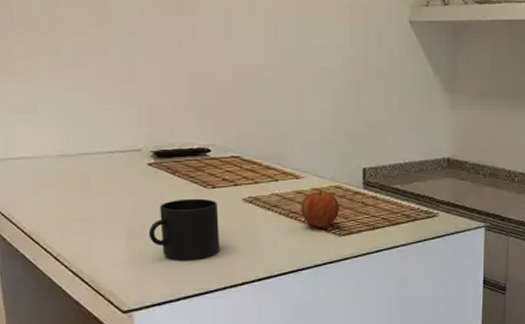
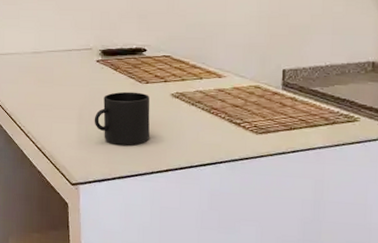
apple: present [301,190,340,228] -> none [221,89,259,125]

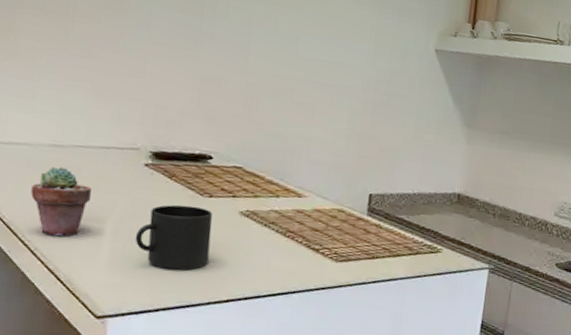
potted succulent: none [22,69,61,122] -> present [31,166,91,237]

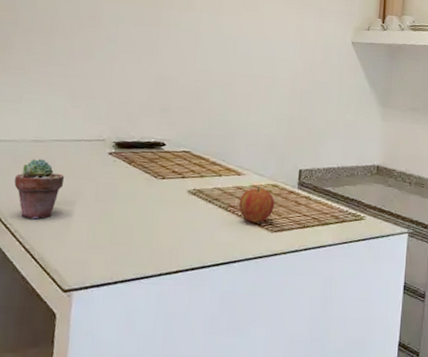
mug: present [135,204,213,270] -> none [98,187,165,245]
apple: none [299,211,341,252] -> present [239,187,275,223]

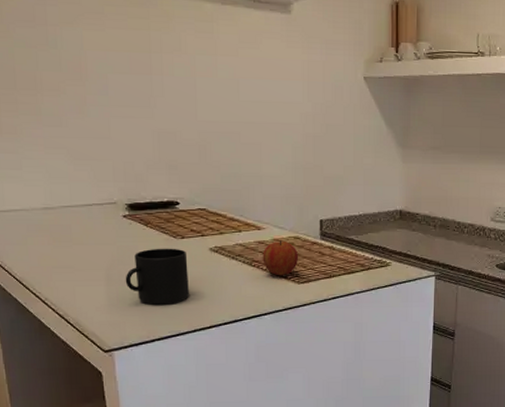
potted succulent: present [14,159,64,220] -> none [33,227,83,287]
mug: none [98,187,165,245] -> present [125,248,189,305]

